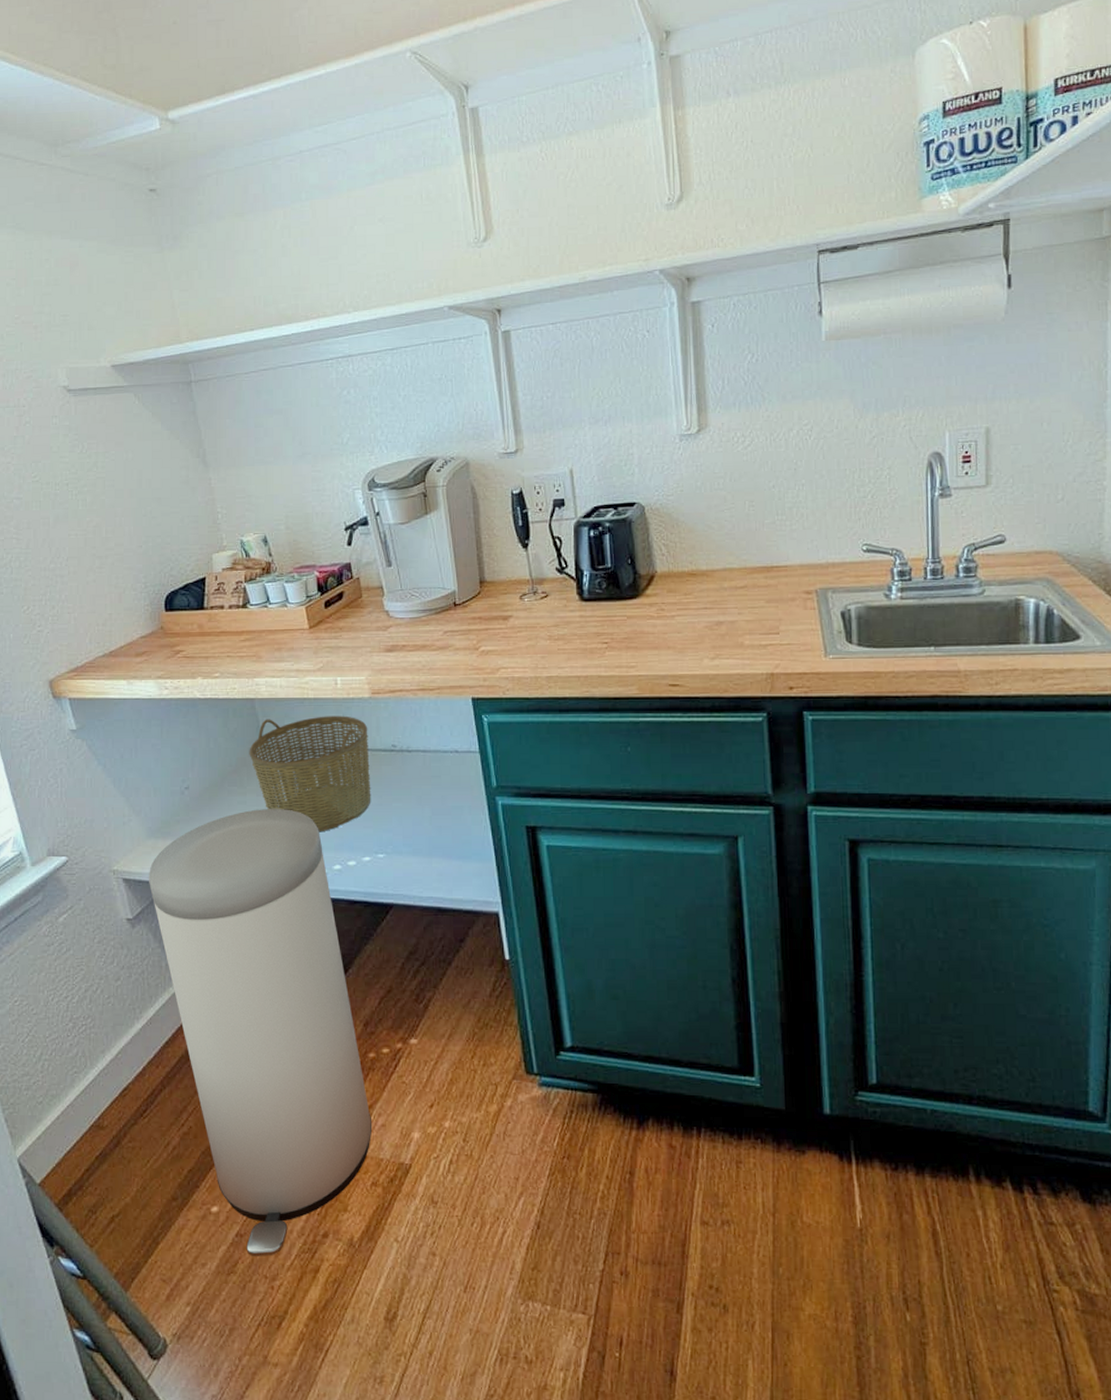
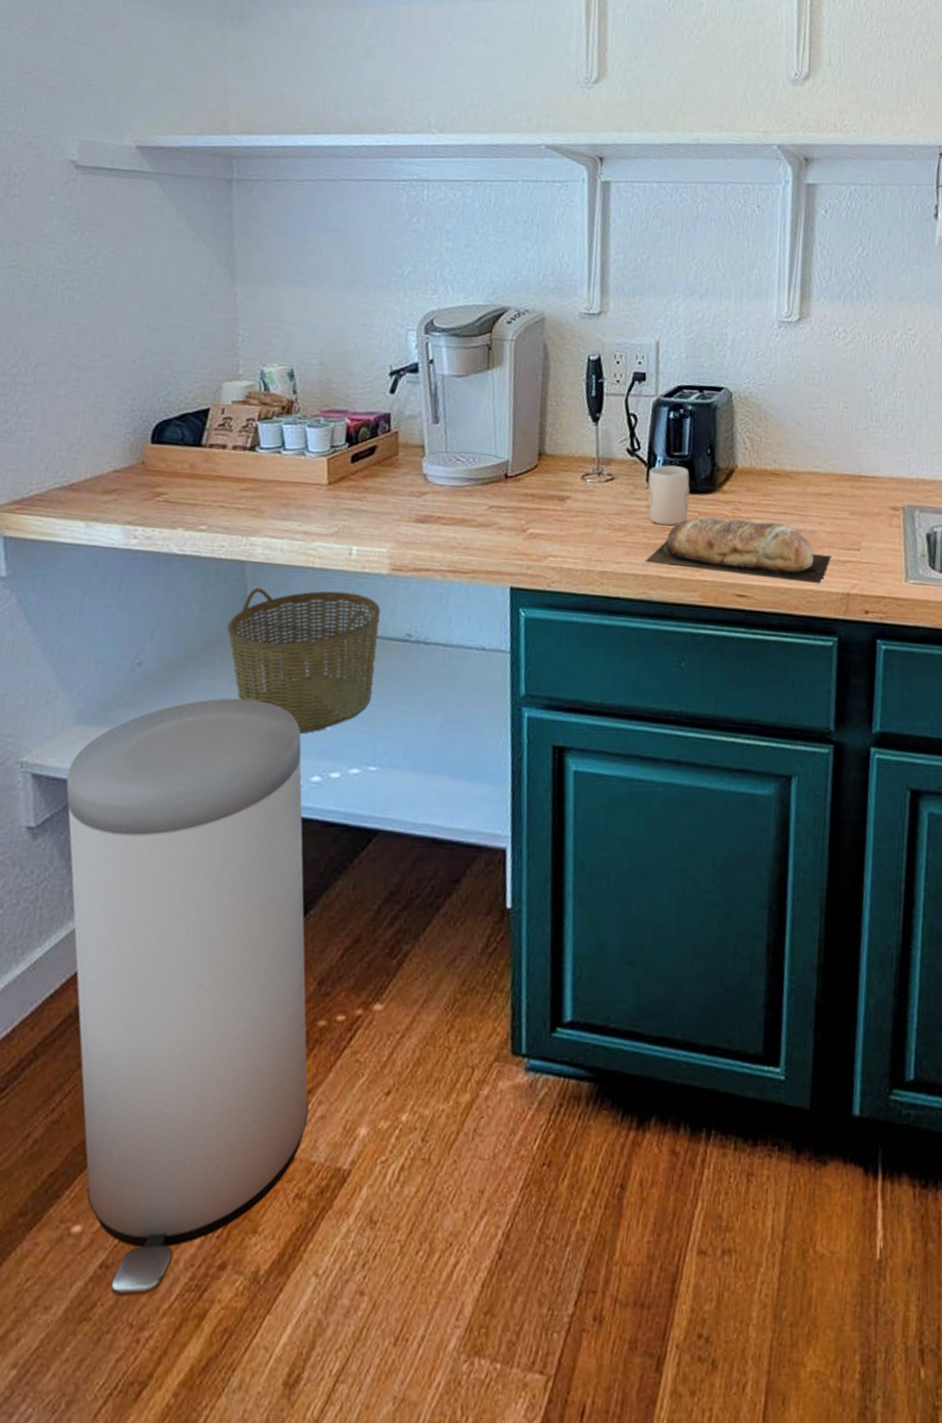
mug: none [578,578,618,631] -> present [647,465,690,526]
bread loaf: none [584,618,753,668] -> present [644,517,831,584]

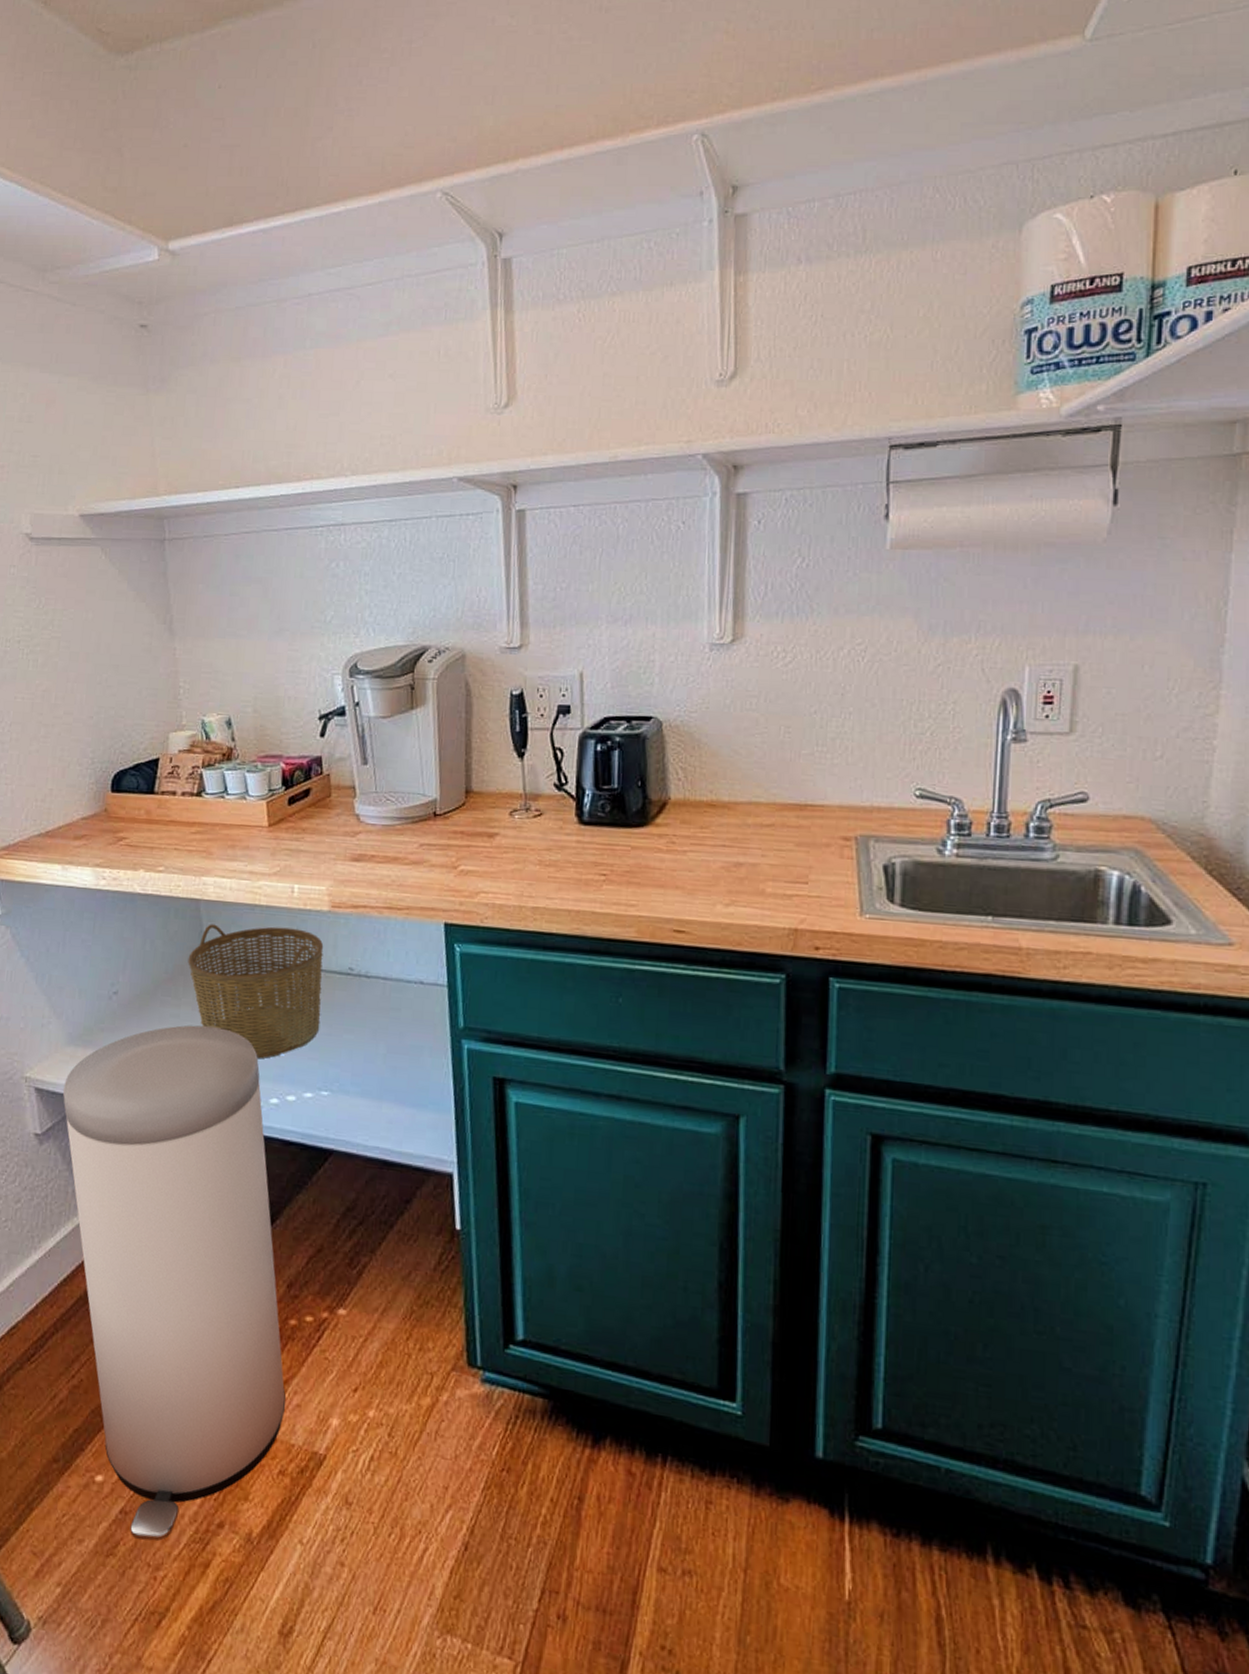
bread loaf: present [644,517,831,584] -> none [577,851,776,919]
mug: present [647,465,690,526] -> none [577,799,622,861]

